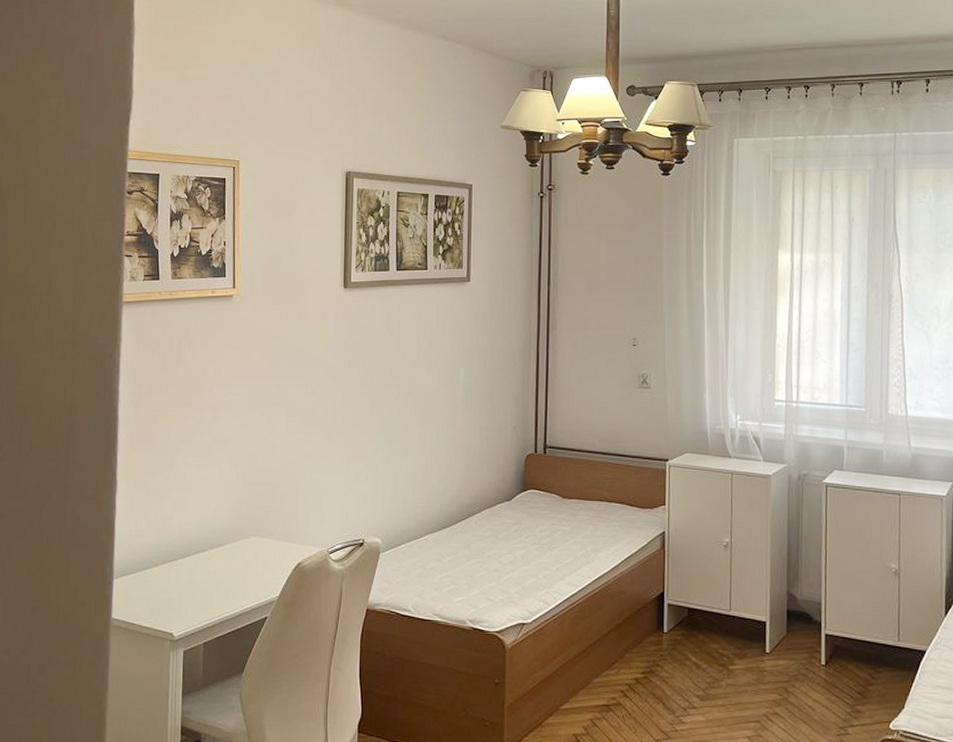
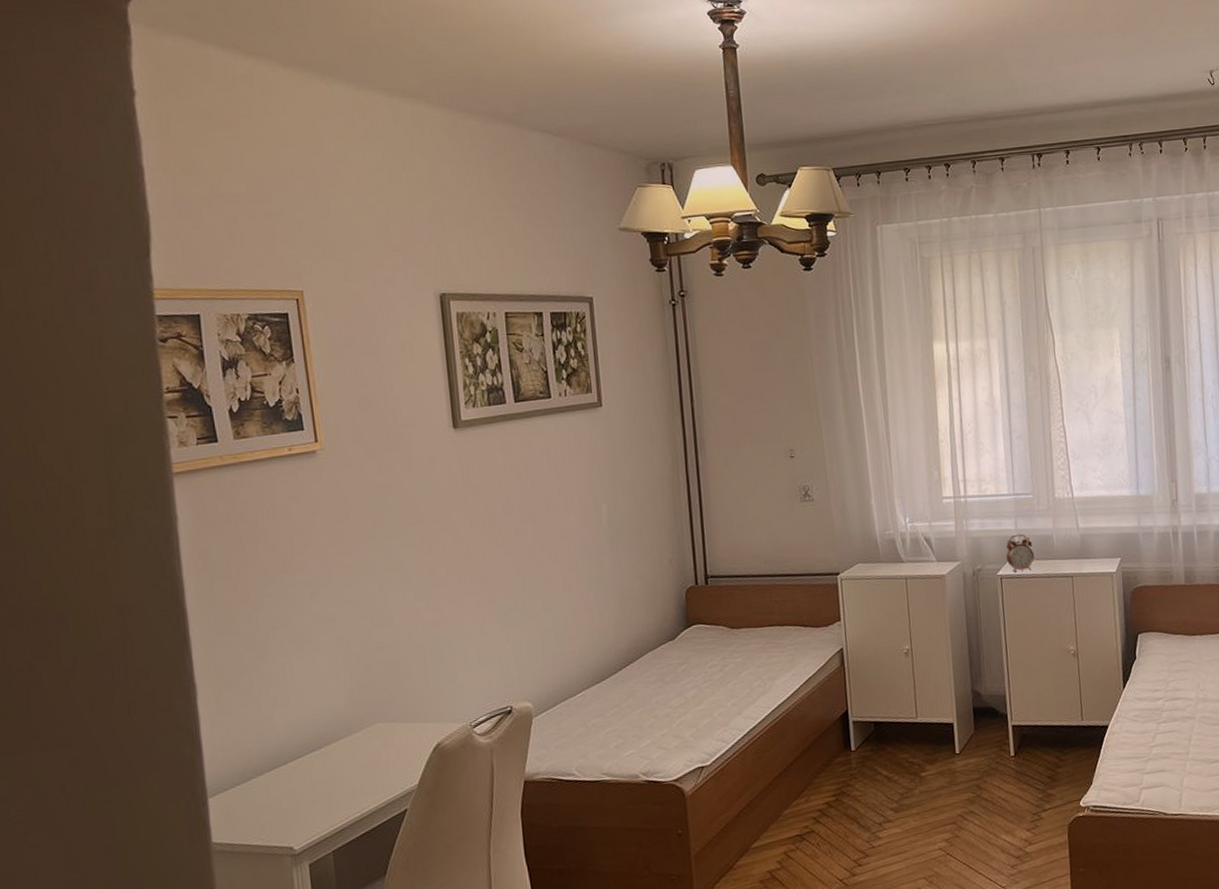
alarm clock: none [832,445,862,482] -> present [1005,533,1034,573]

